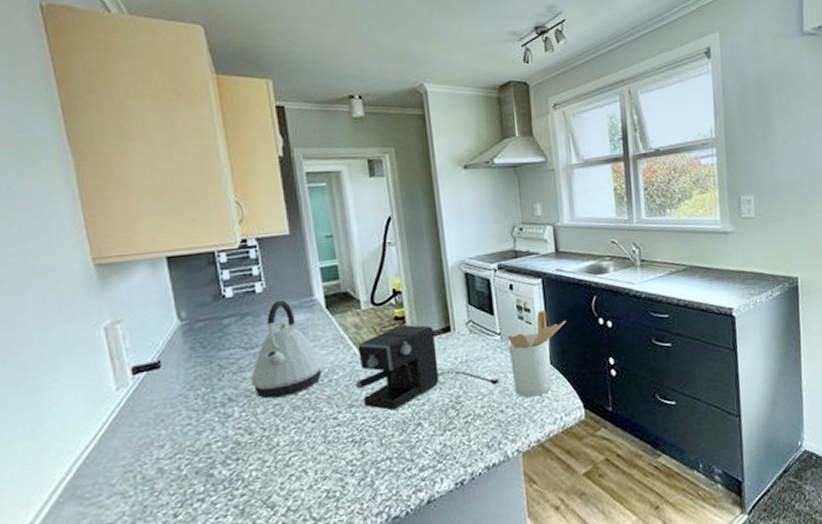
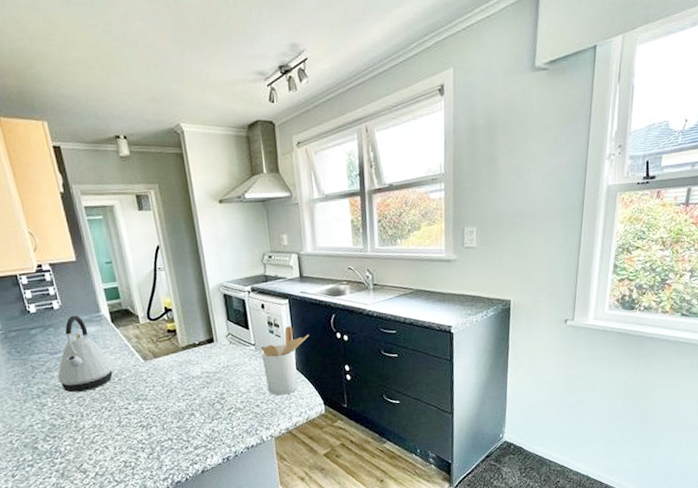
coffee maker: present [355,324,500,411] -> none [139,336,256,403]

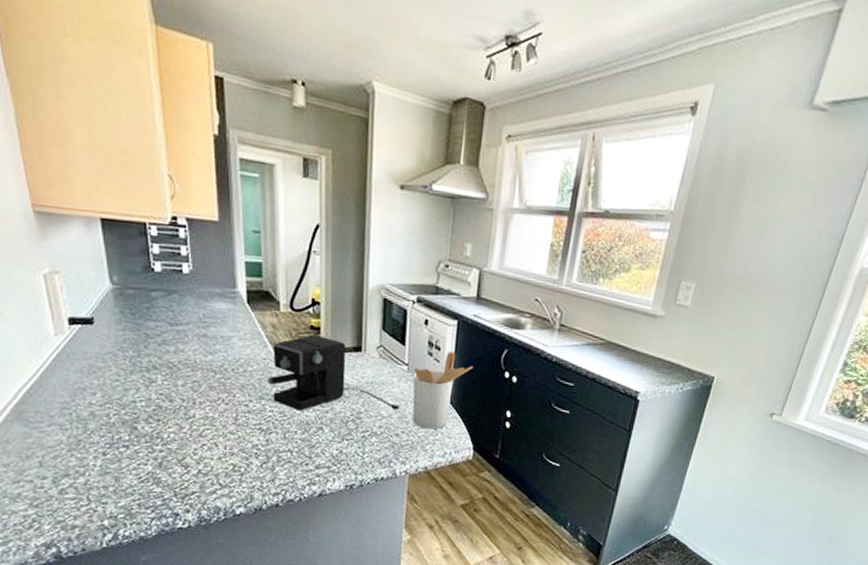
kettle: present [58,315,113,393] -> none [174,284,240,376]
coffee maker: none [139,336,256,403] -> present [267,334,400,411]

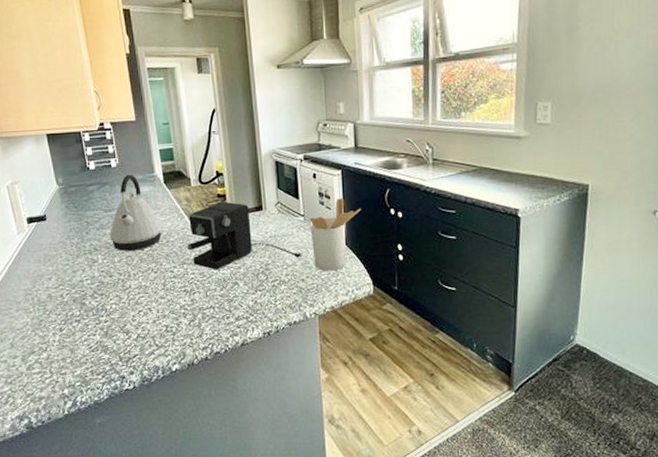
kettle: none [174,284,240,376] -> present [110,174,162,251]

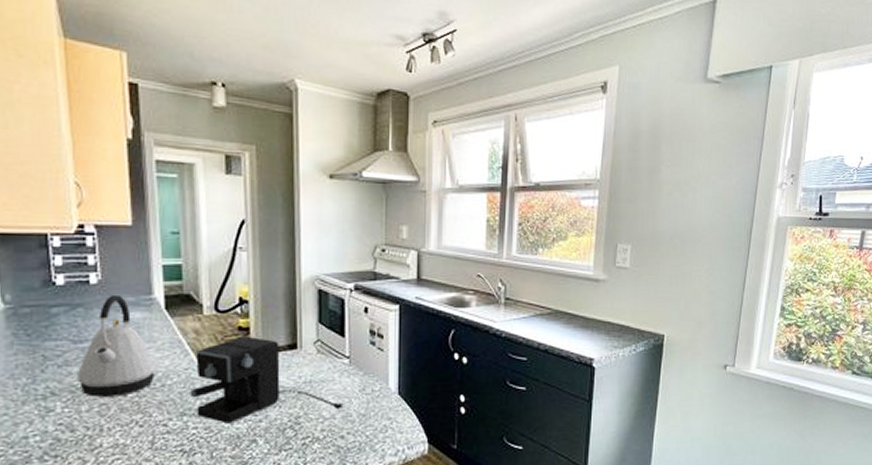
utensil holder: present [309,198,362,271] -> none [356,338,421,426]

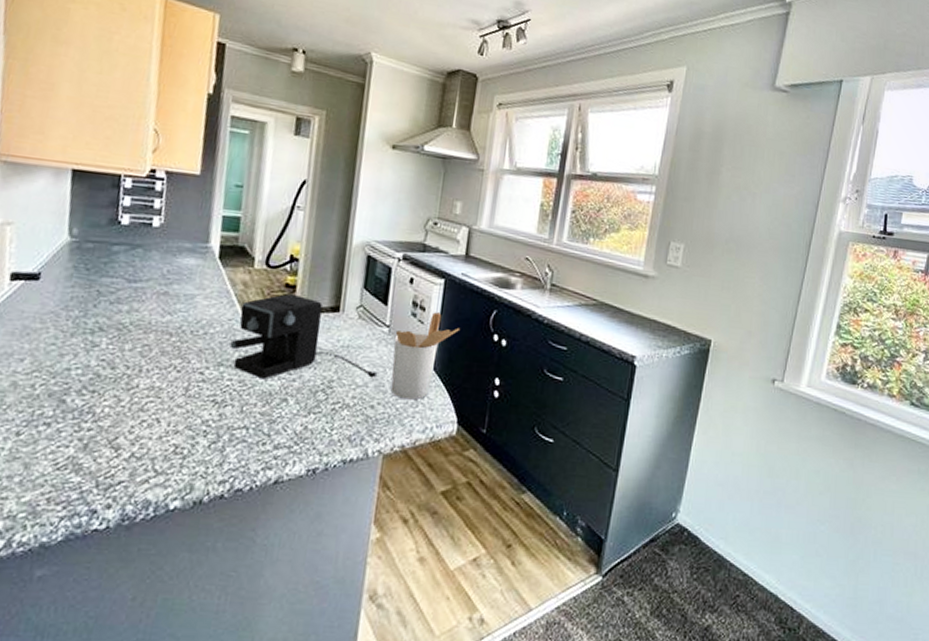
kettle: present [77,294,157,397] -> none [126,239,203,339]
utensil holder: none [356,338,421,426] -> present [390,312,461,400]

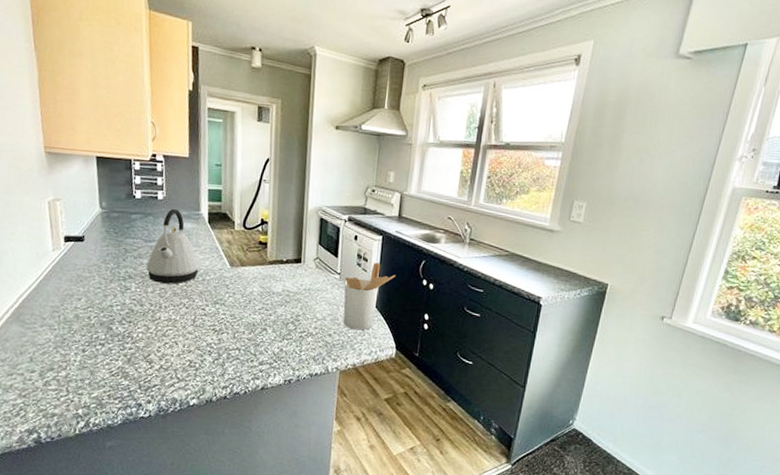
kettle: none [126,239,203,339] -> present [146,208,200,284]
coffee maker: present [229,293,378,380] -> none [222,249,333,314]

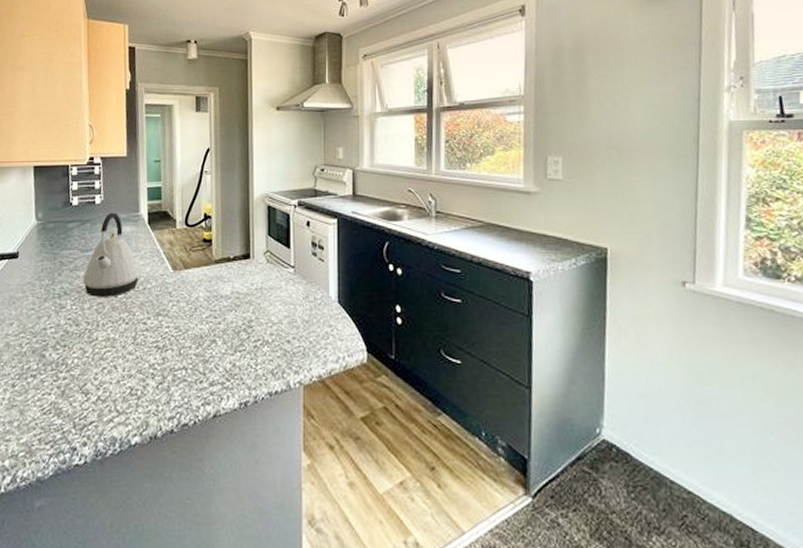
utensil holder: present [343,262,396,331] -> none [300,250,358,333]

